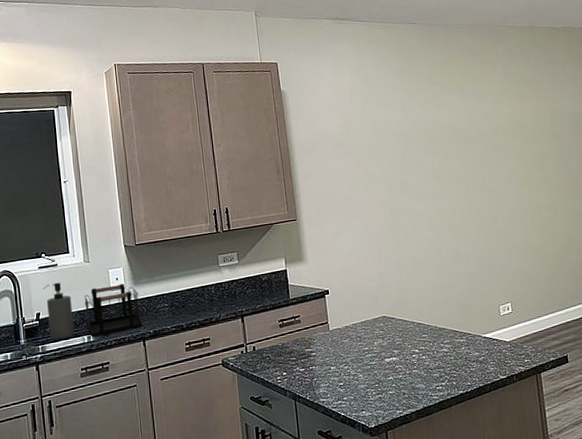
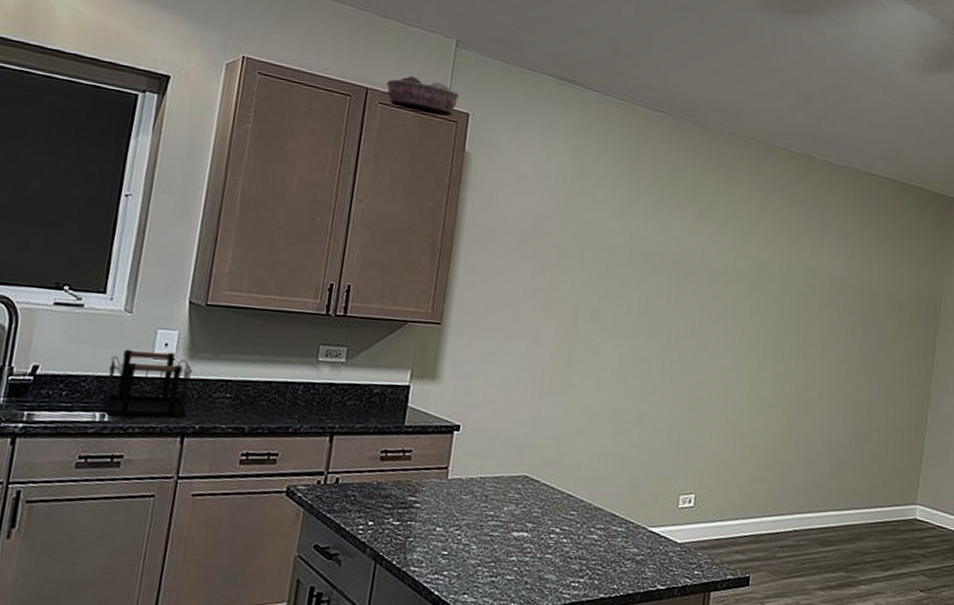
soap dispenser: present [43,282,75,341] -> none [44,329,92,410]
decorative basket: none [215,45,267,72] -> present [386,76,459,117]

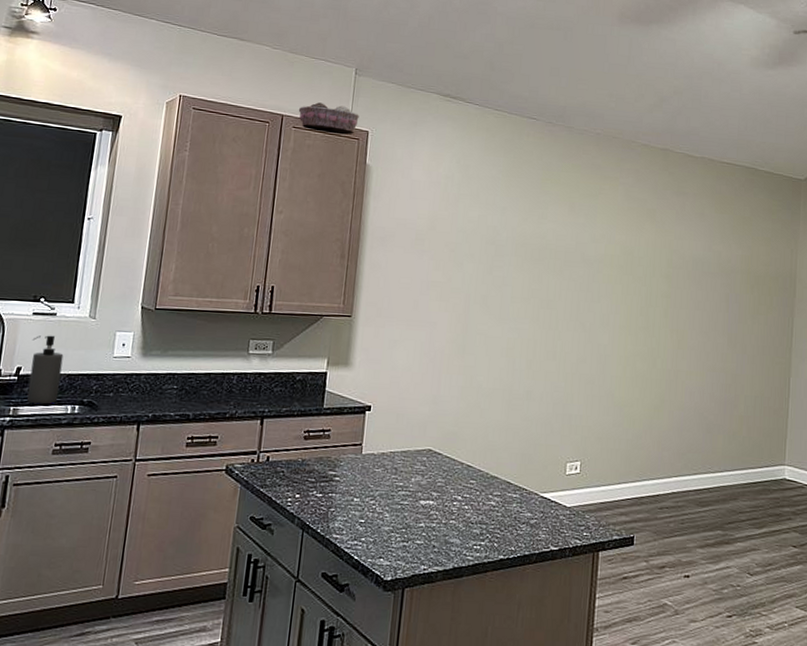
soap dispenser: none [44,329,92,410] -> present [26,335,64,405]
dish rack: present [103,349,193,419] -> none [74,350,146,409]

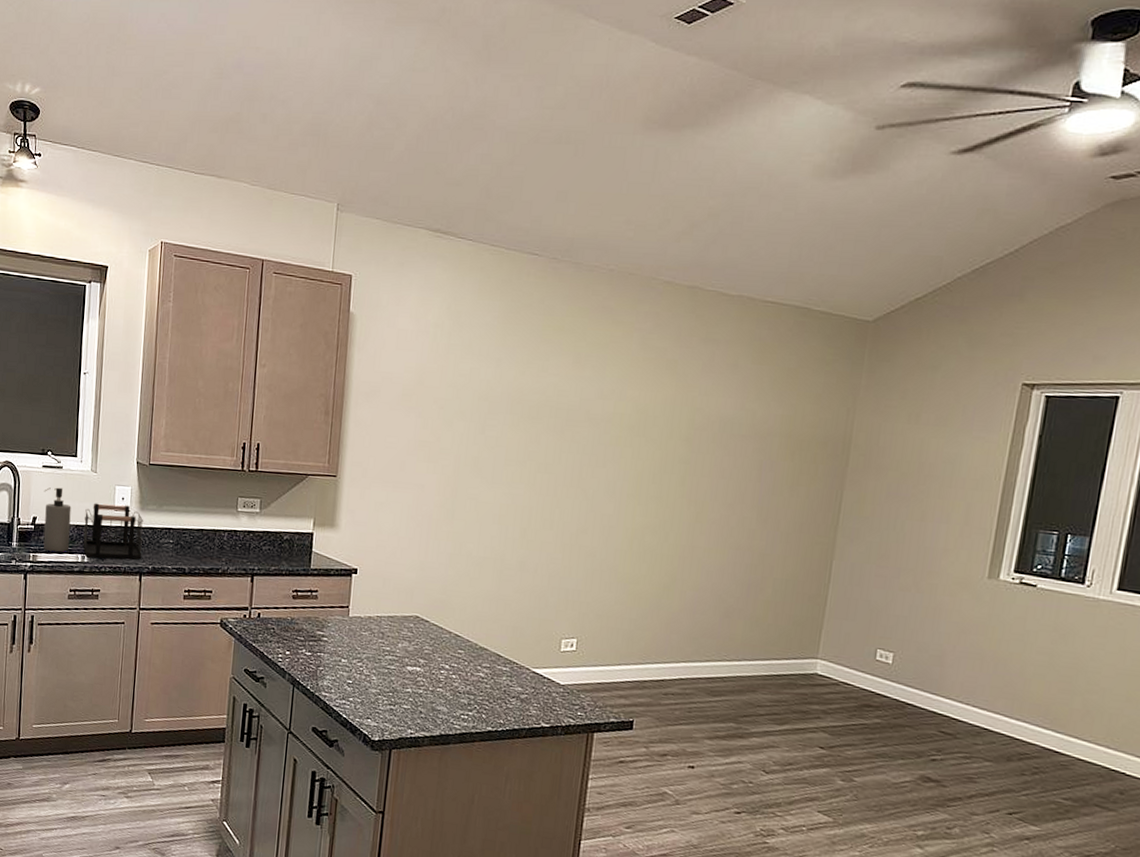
dish rack: none [74,350,146,409] -> present [83,503,144,560]
decorative basket: present [298,102,359,135] -> none [278,244,342,280]

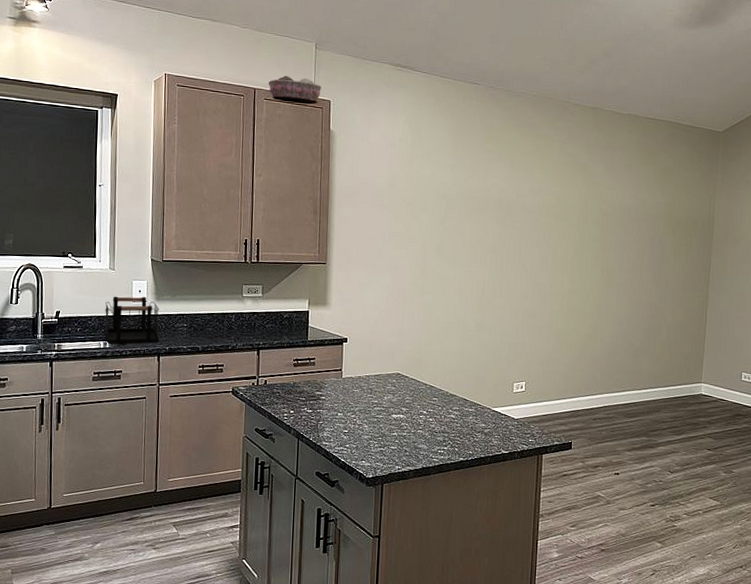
soap dispenser: present [43,487,72,553] -> none [66,284,92,341]
decorative basket: none [278,244,342,280] -> present [268,76,321,105]

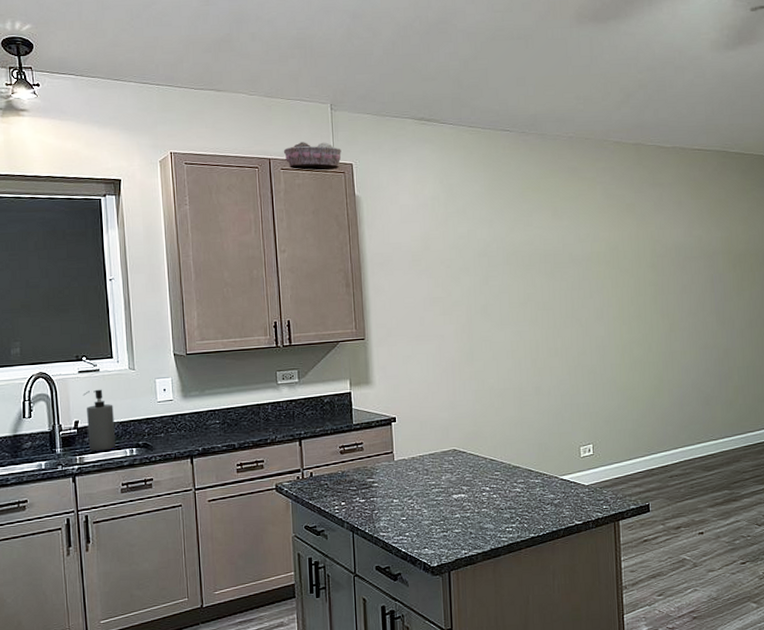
soap dispenser: none [66,284,92,341] -> present [83,389,116,452]
dish rack: present [104,296,160,344] -> none [128,395,191,451]

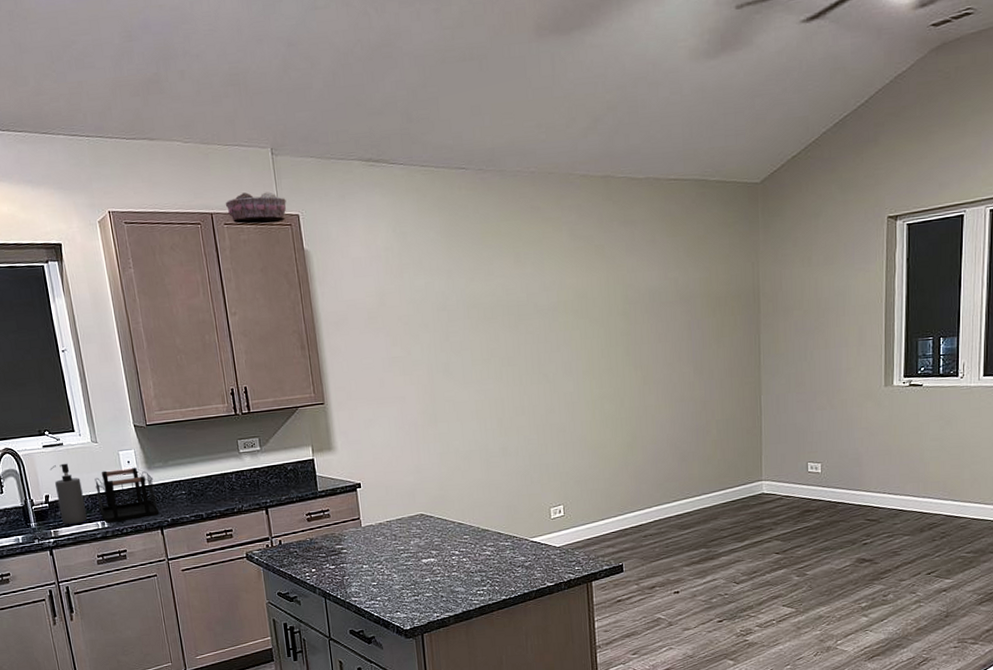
dish rack: none [128,395,191,451] -> present [95,467,159,523]

